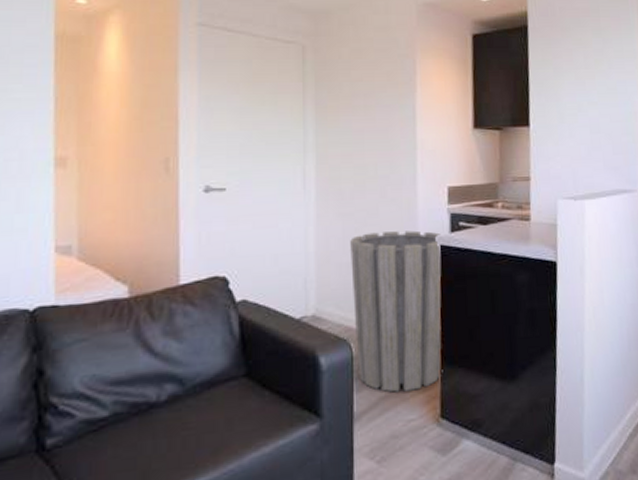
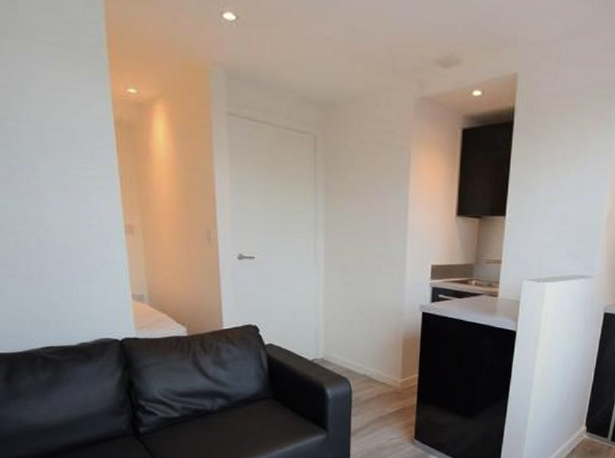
trash can: present [350,230,443,392] -> none [351,299,424,418]

